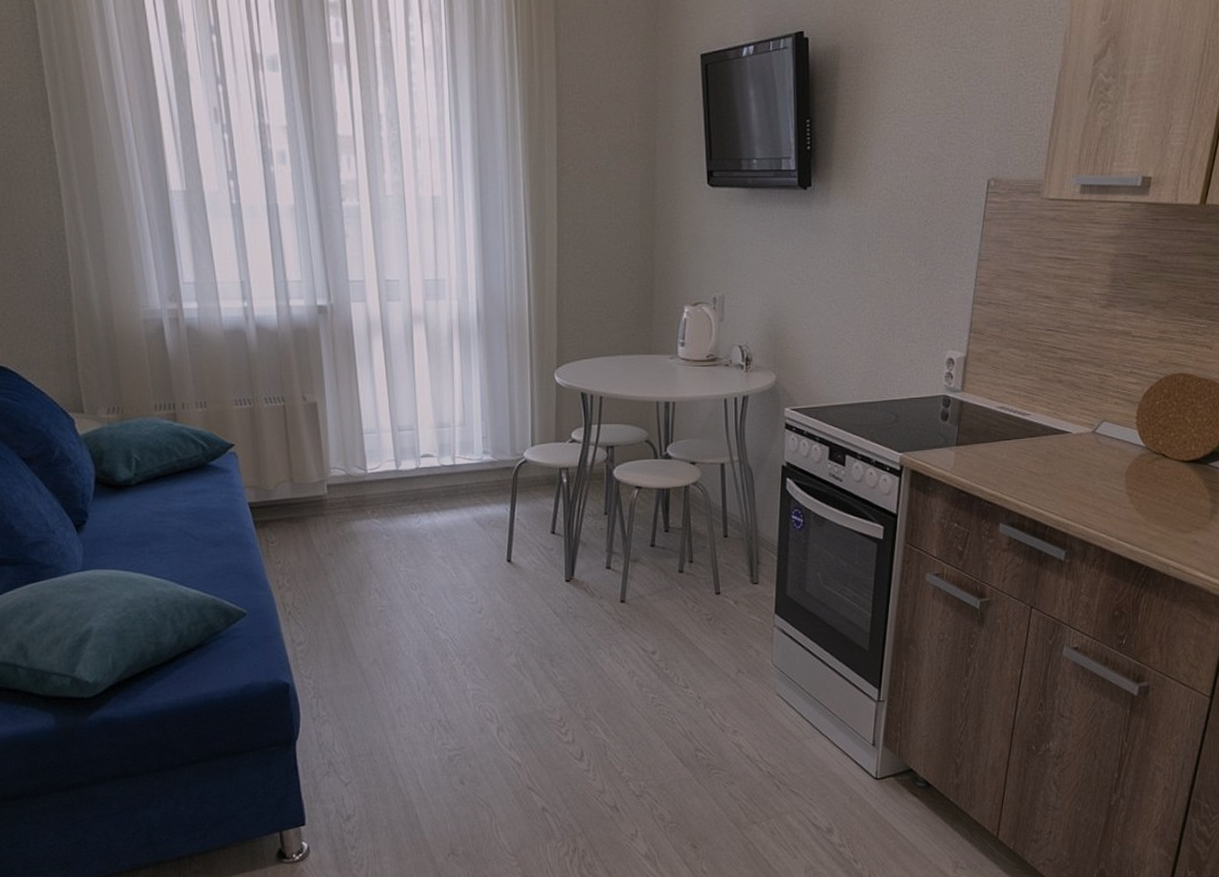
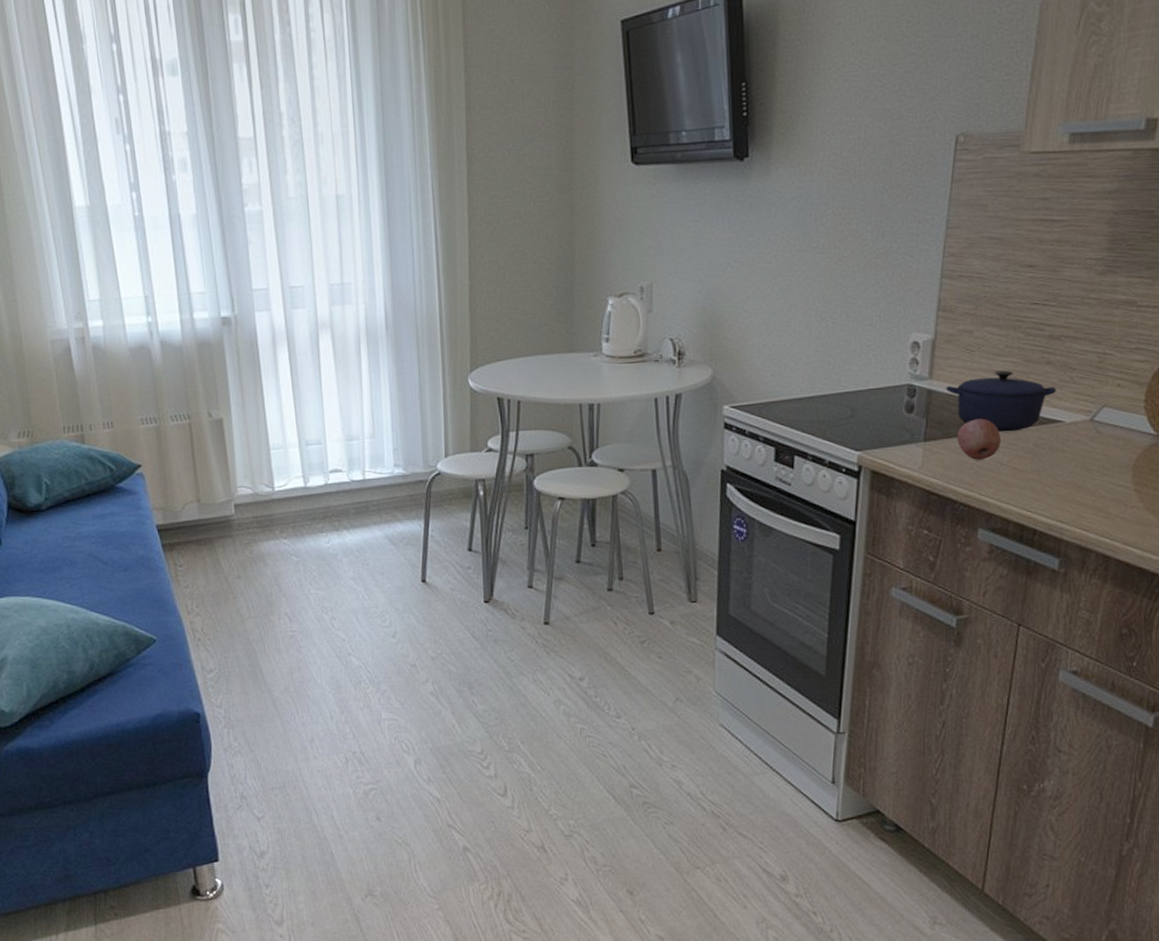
cooking pot: none [975,386,1066,440] -> present [946,370,1056,432]
fruit: none [984,428,1019,463] -> present [957,418,1001,460]

